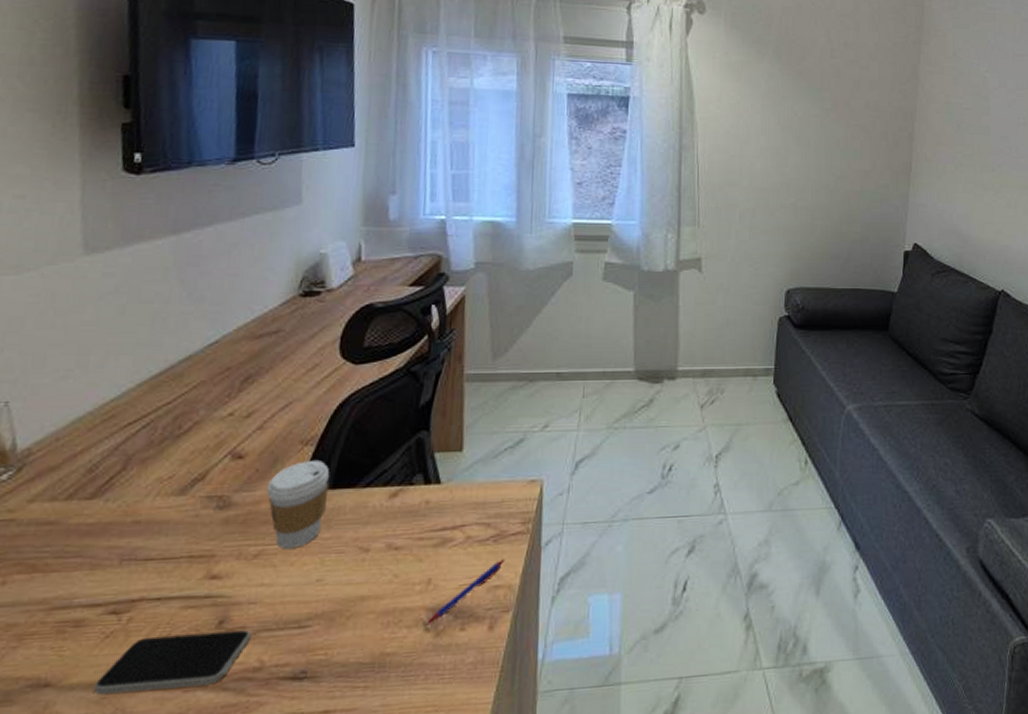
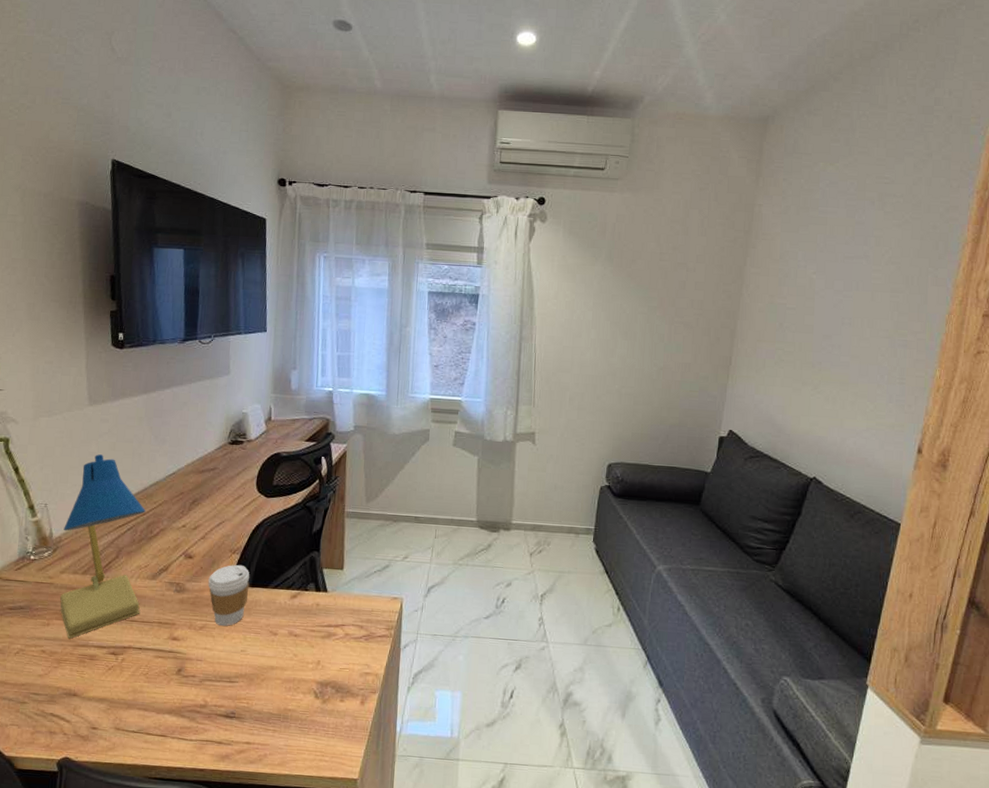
desk lamp: none [25,323,172,600] -> present [60,454,146,639]
smartphone: present [93,630,251,694] -> none [102,673,199,712]
pen: present [424,559,504,626] -> none [315,654,373,694]

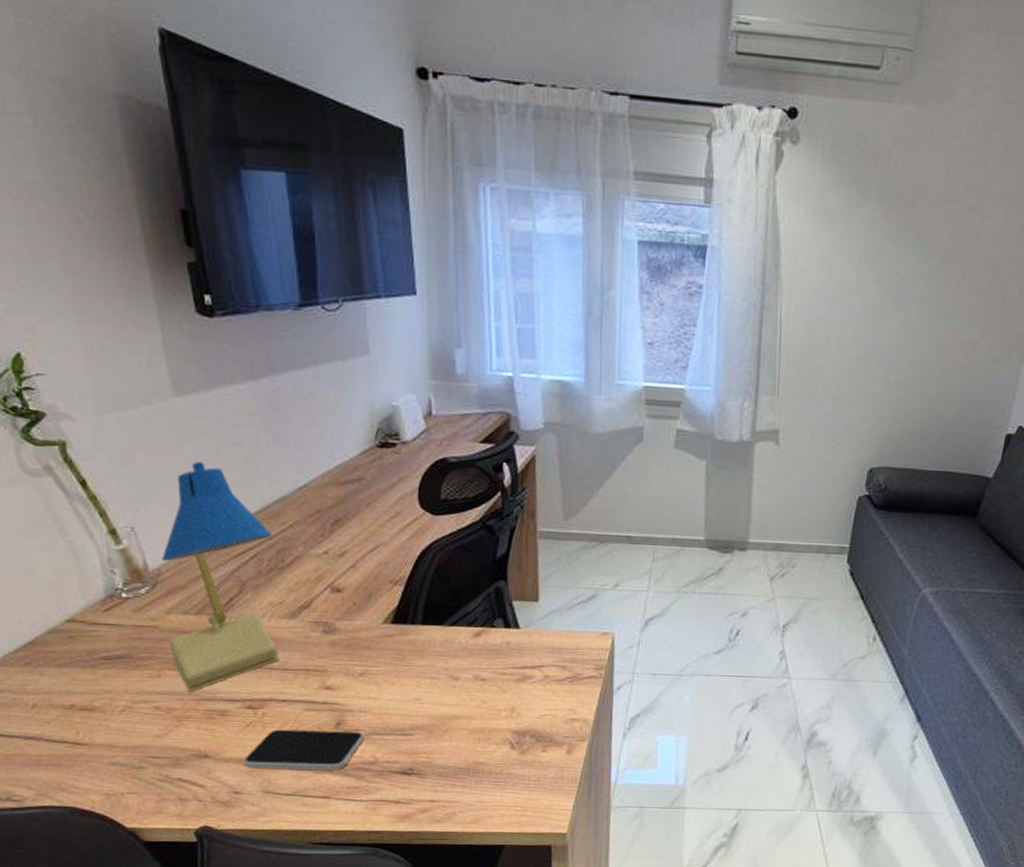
smartphone: none [102,673,199,712] -> present [243,729,364,770]
coffee cup: present [208,564,250,626] -> none [365,598,419,671]

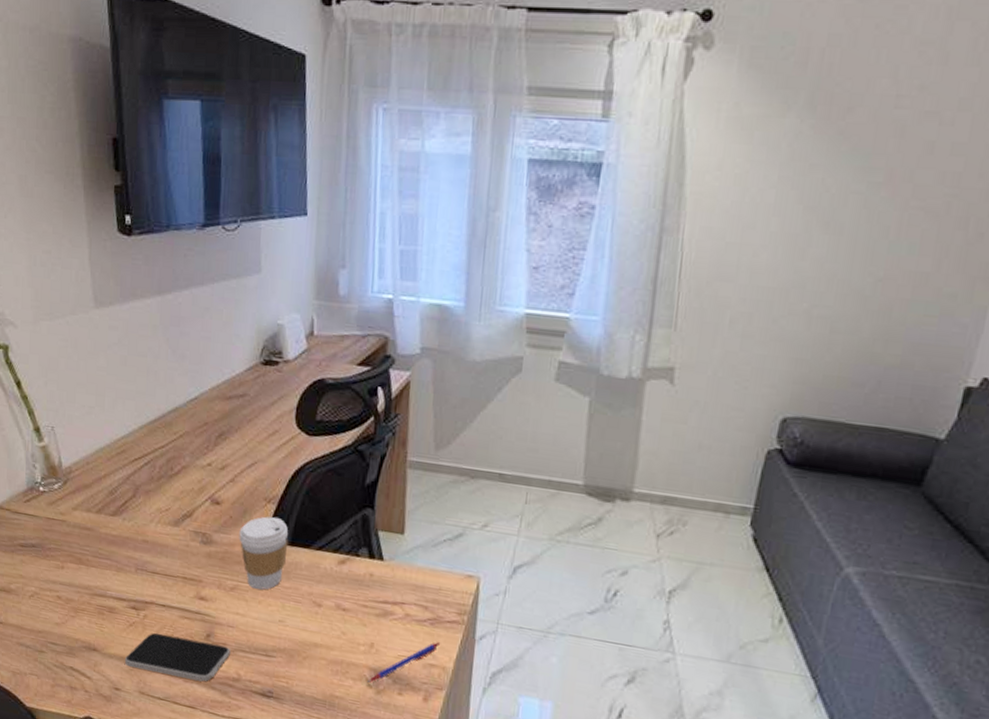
desk lamp: present [162,462,280,692] -> none [73,369,165,586]
coffee cup: none [365,598,419,671] -> present [239,516,289,590]
pen: none [510,698,580,745] -> present [367,642,440,683]

